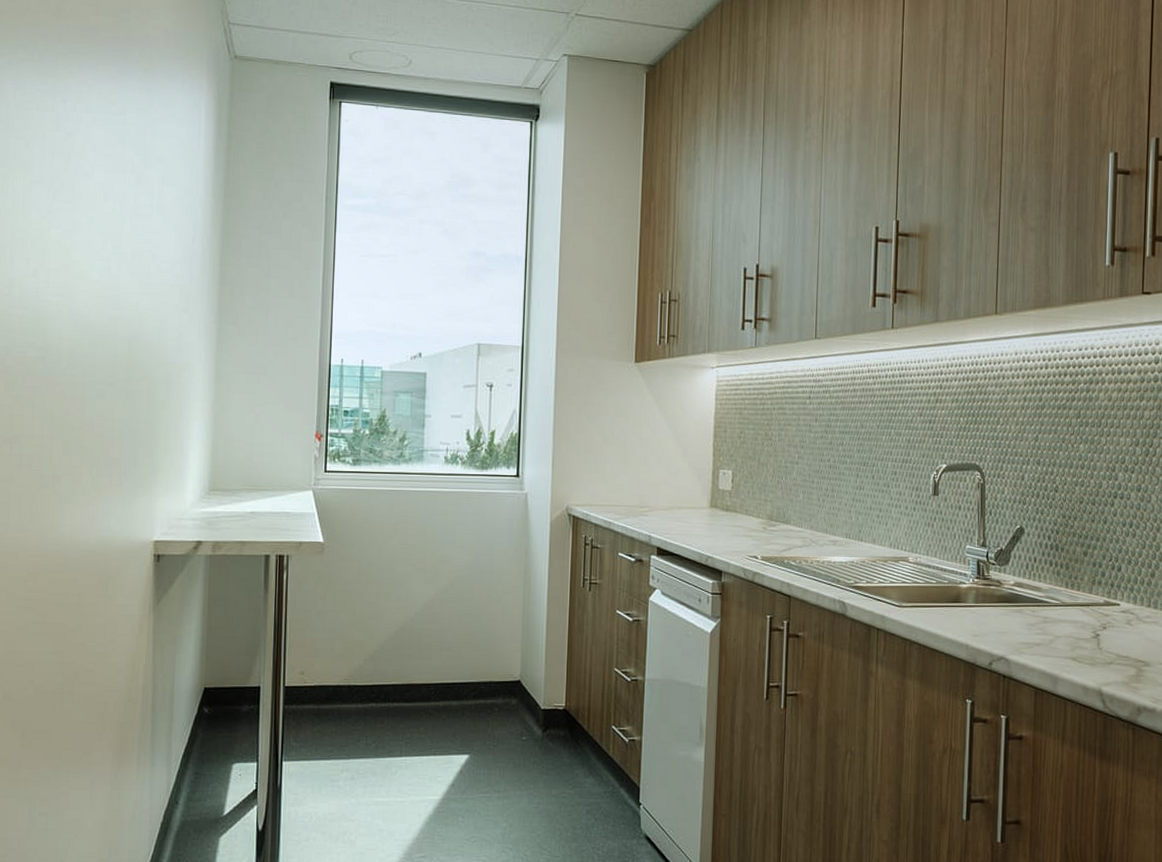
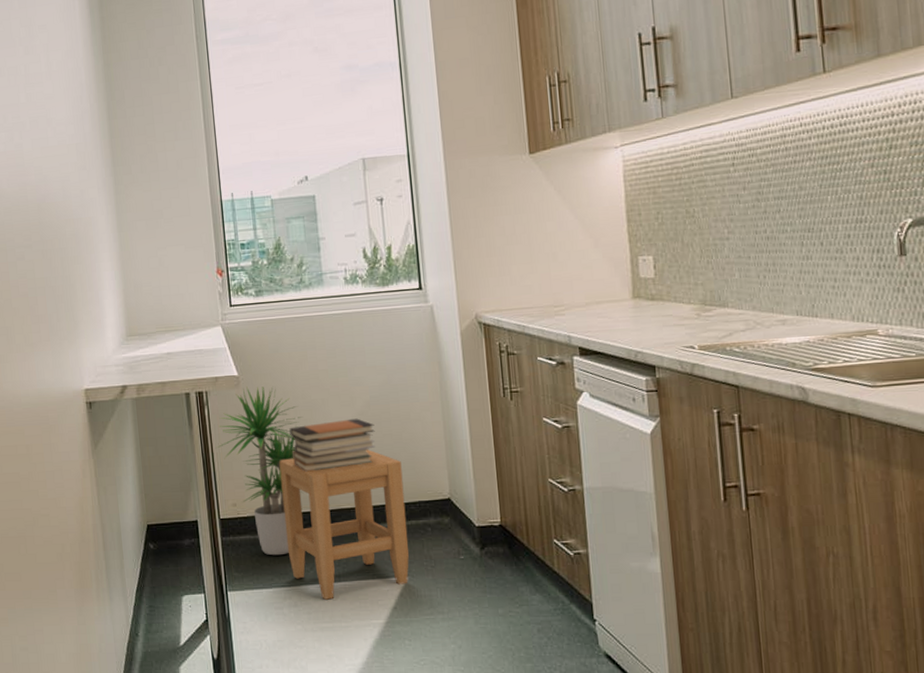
potted plant: none [290,554,385,727] -> present [216,386,302,556]
stool: none [351,627,477,774] -> present [279,449,409,600]
book stack: none [369,595,456,645] -> present [289,418,375,472]

